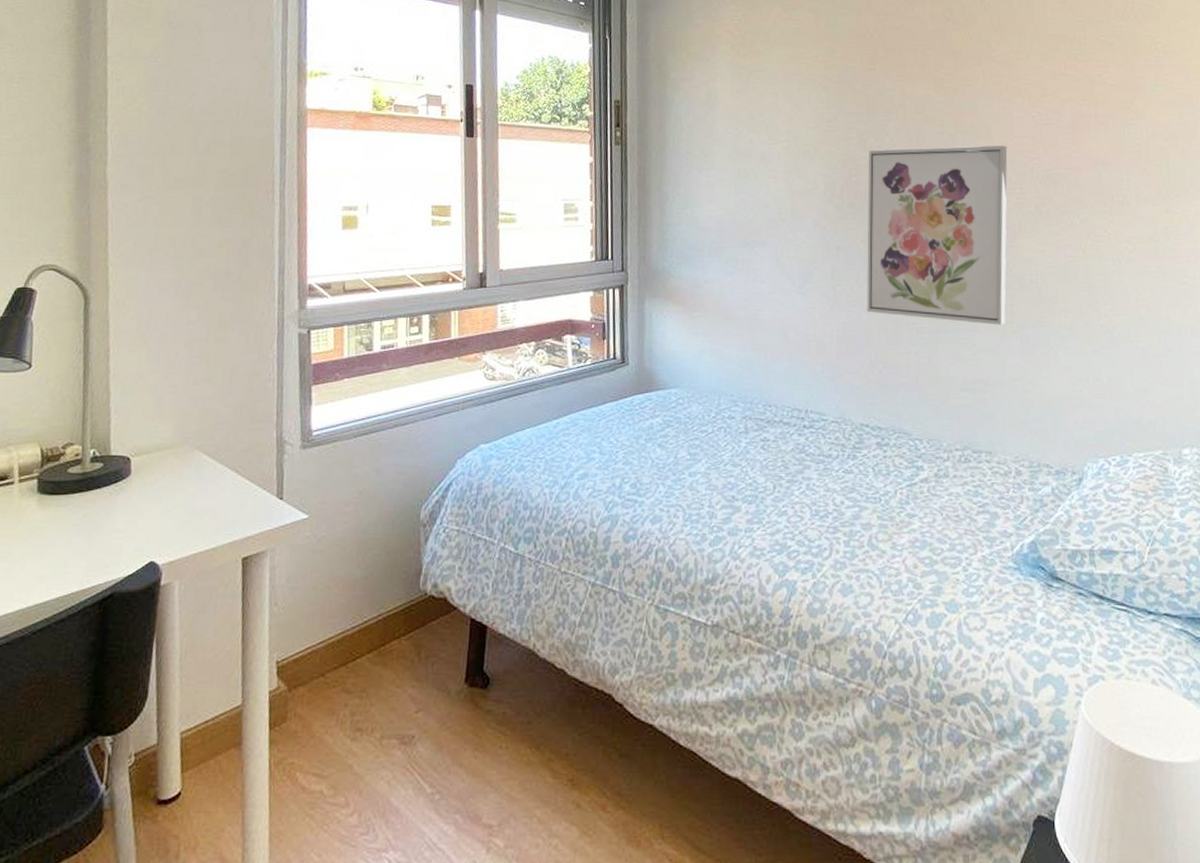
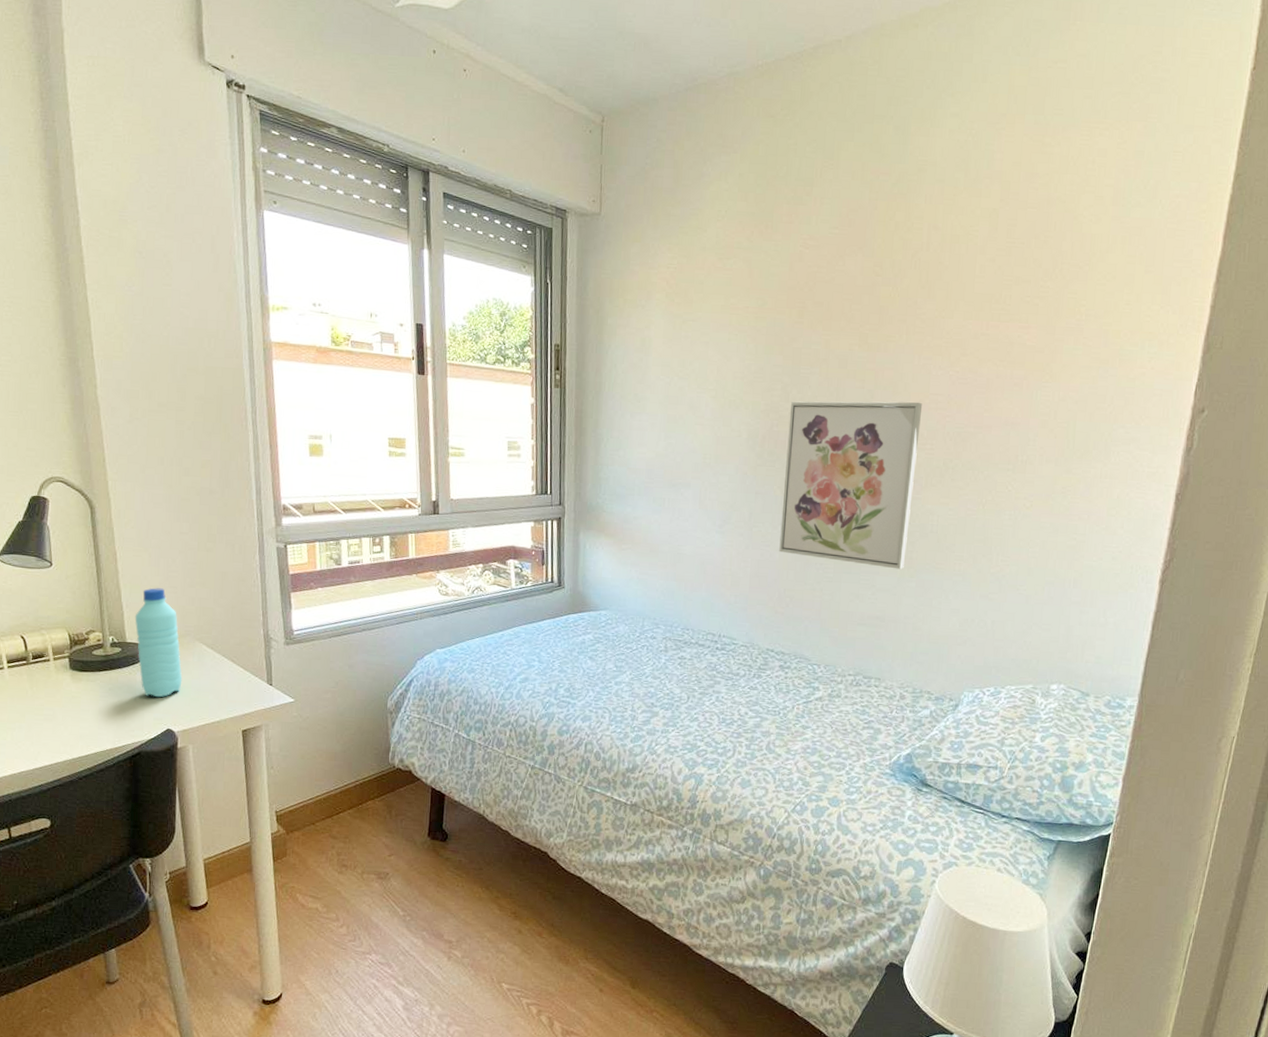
water bottle: none [122,388,175,523] -> present [134,588,183,698]

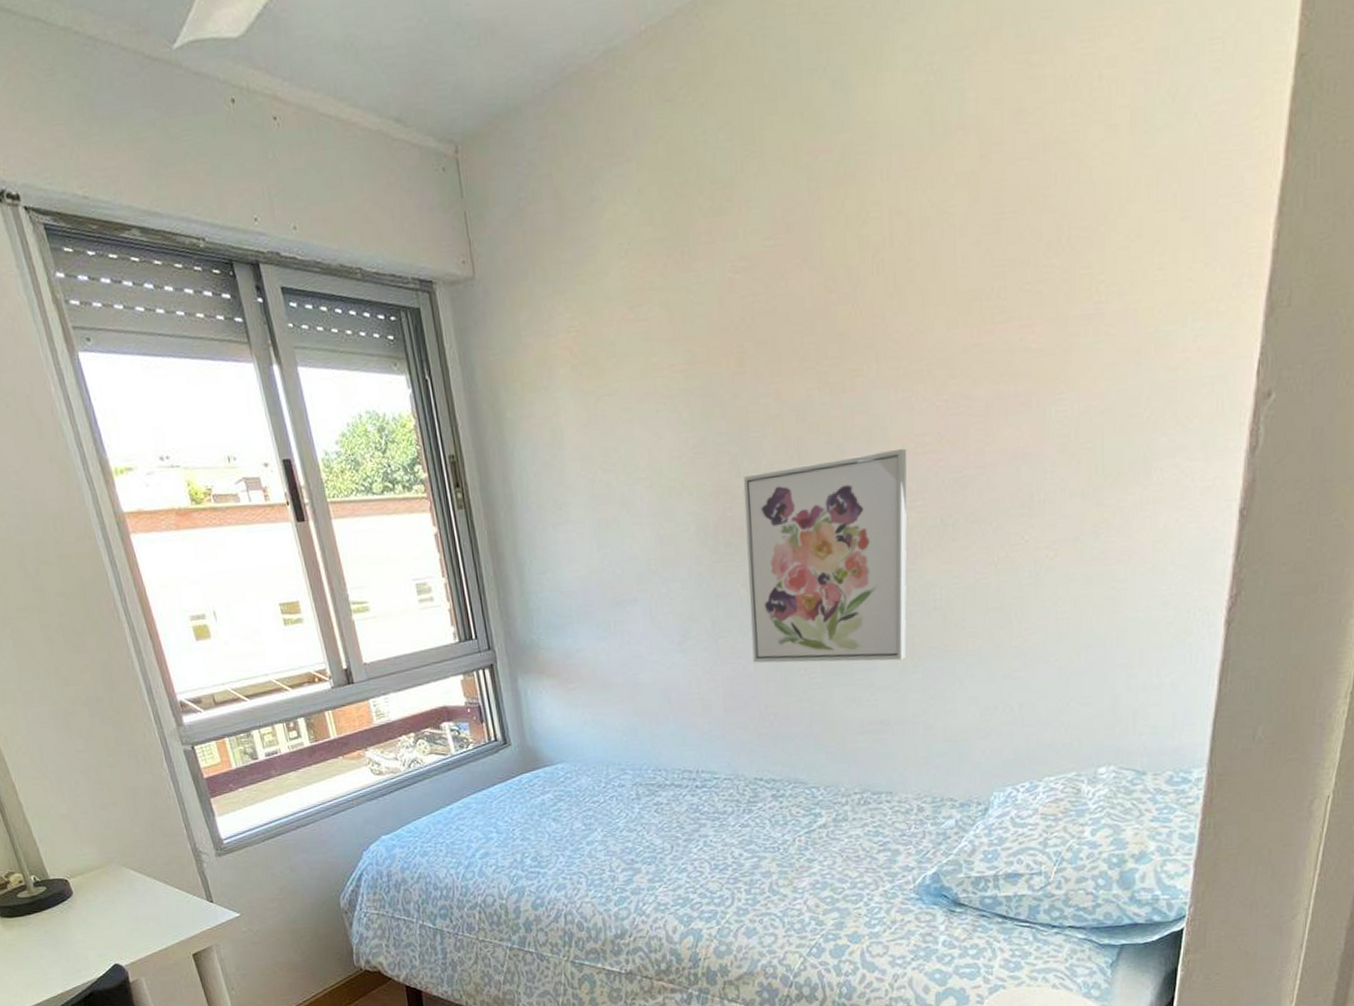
water bottle: present [134,588,183,698] -> none [51,815,118,933]

